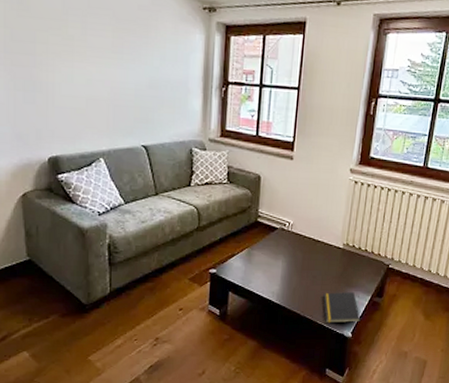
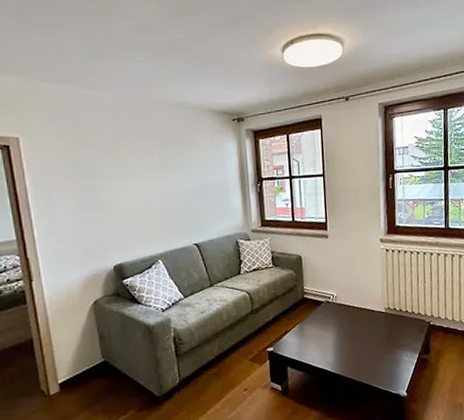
notepad: present [323,292,361,324] -> none [374,352,413,386]

